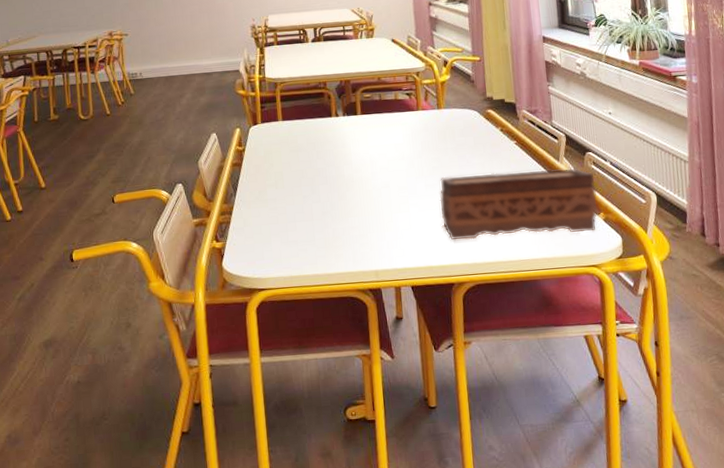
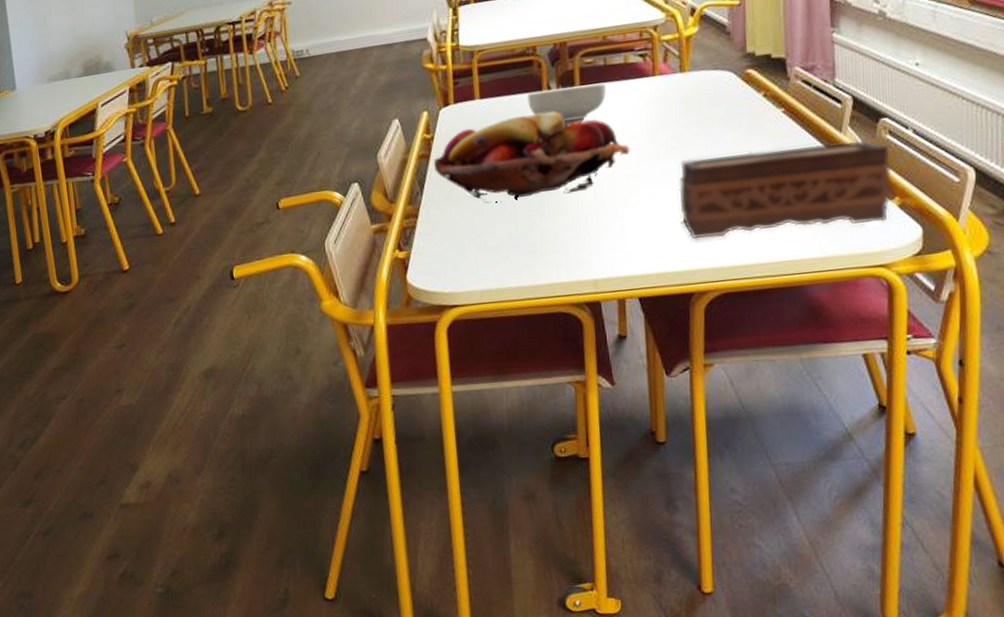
fruit basket: none [244,134,401,205] -> present [433,111,630,203]
cereal bowl: none [320,114,382,142] -> present [527,83,606,121]

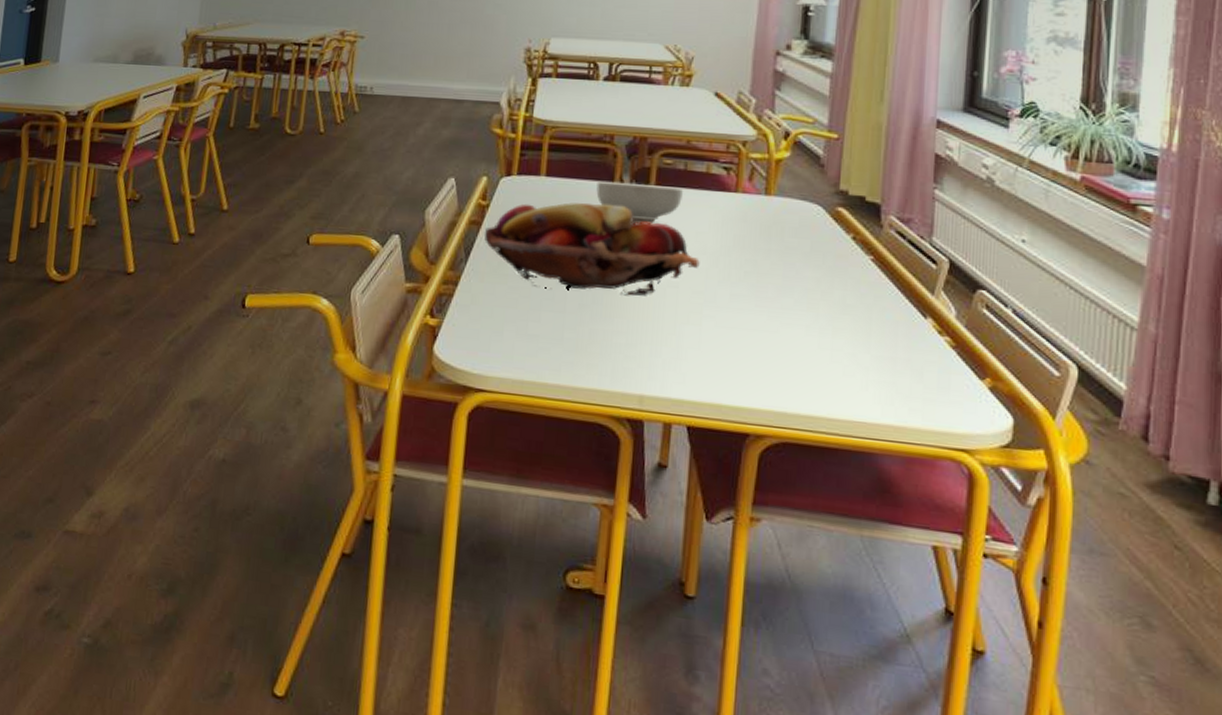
tissue box: present [678,139,892,240] -> none [746,288,985,402]

